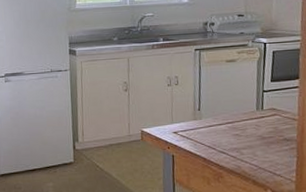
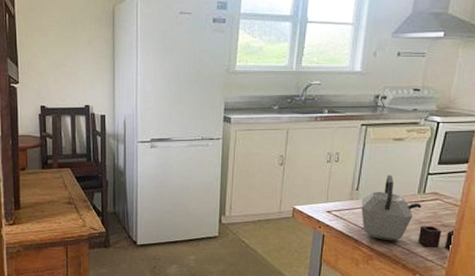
kettle: none [204,94,299,163] -> present [361,175,456,250]

